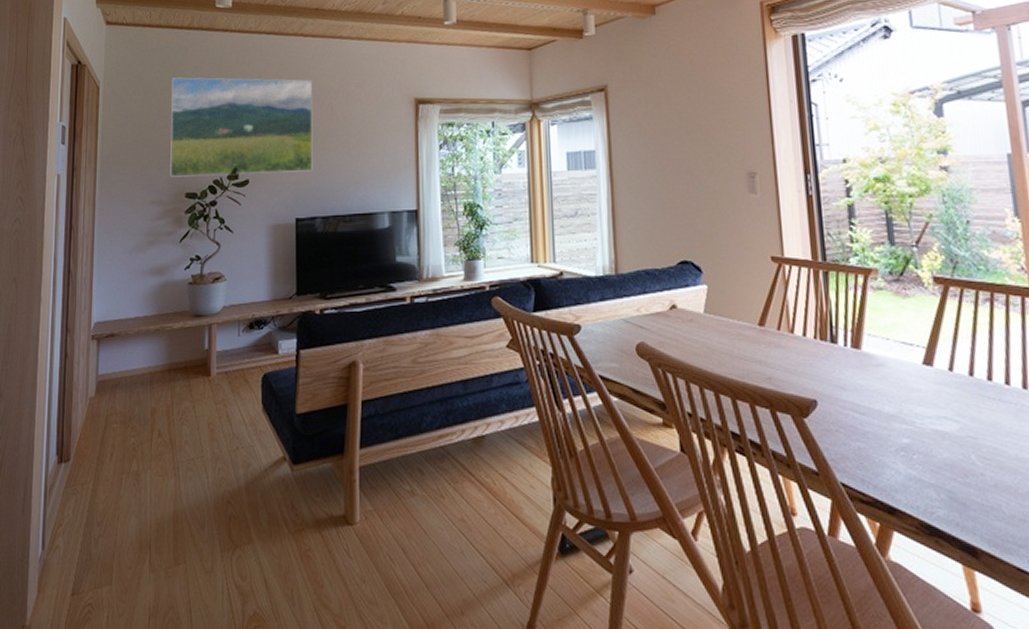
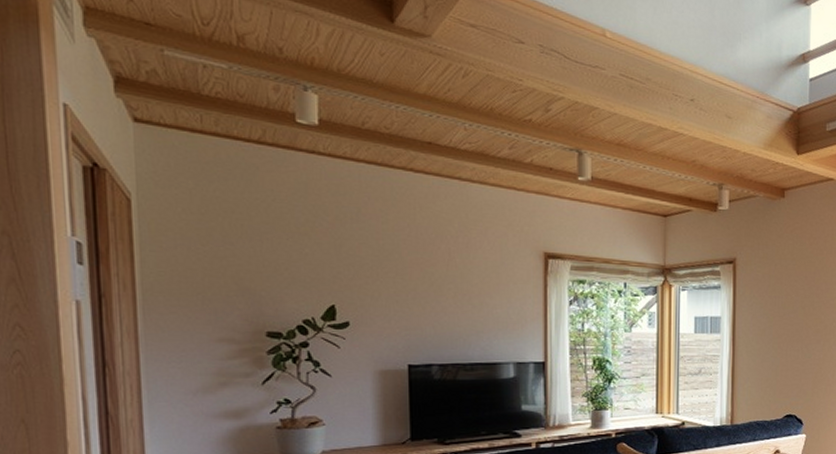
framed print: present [170,77,313,177] -> none [239,199,428,318]

